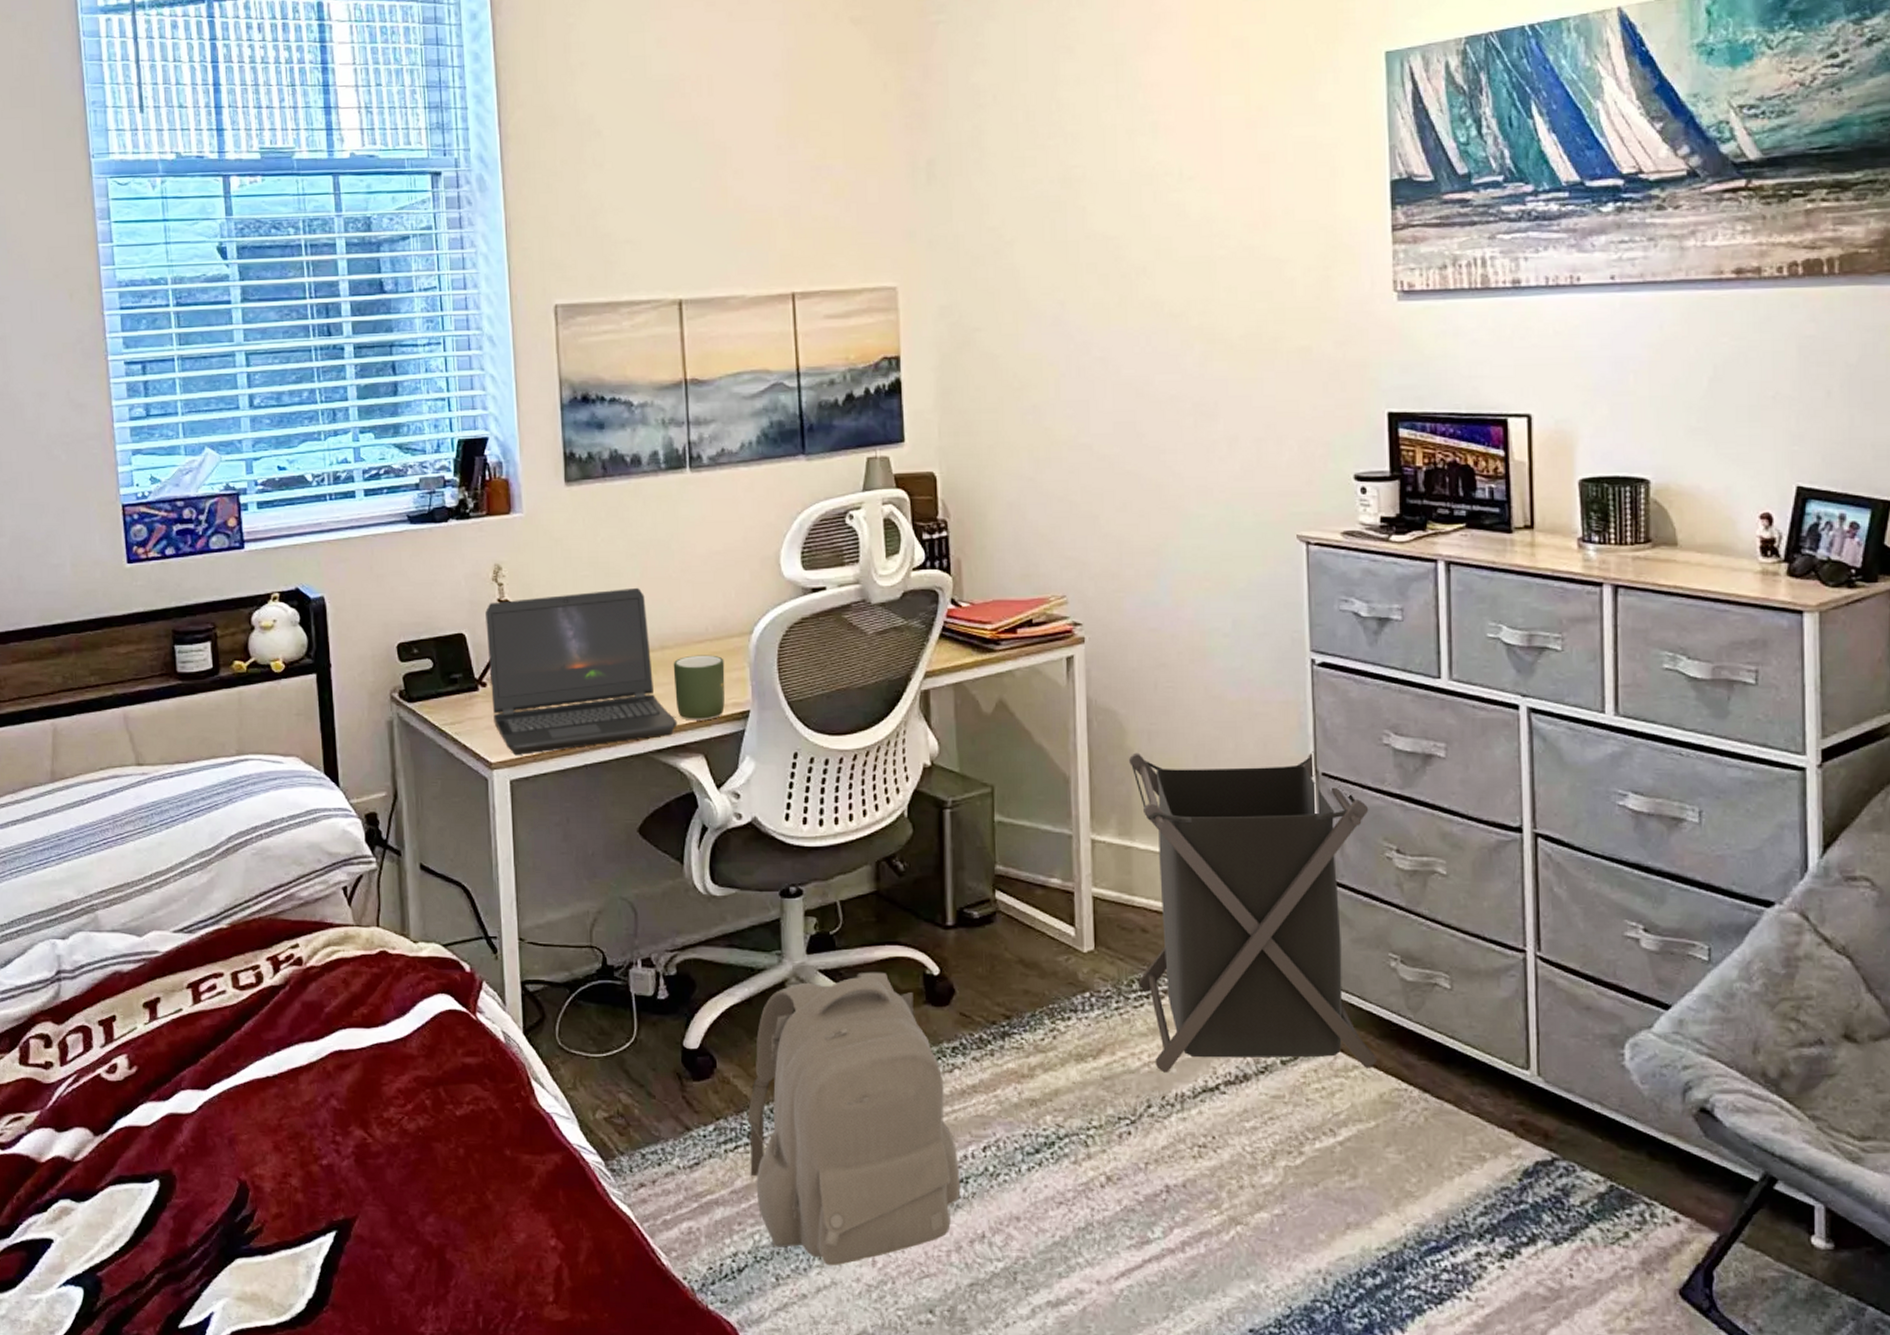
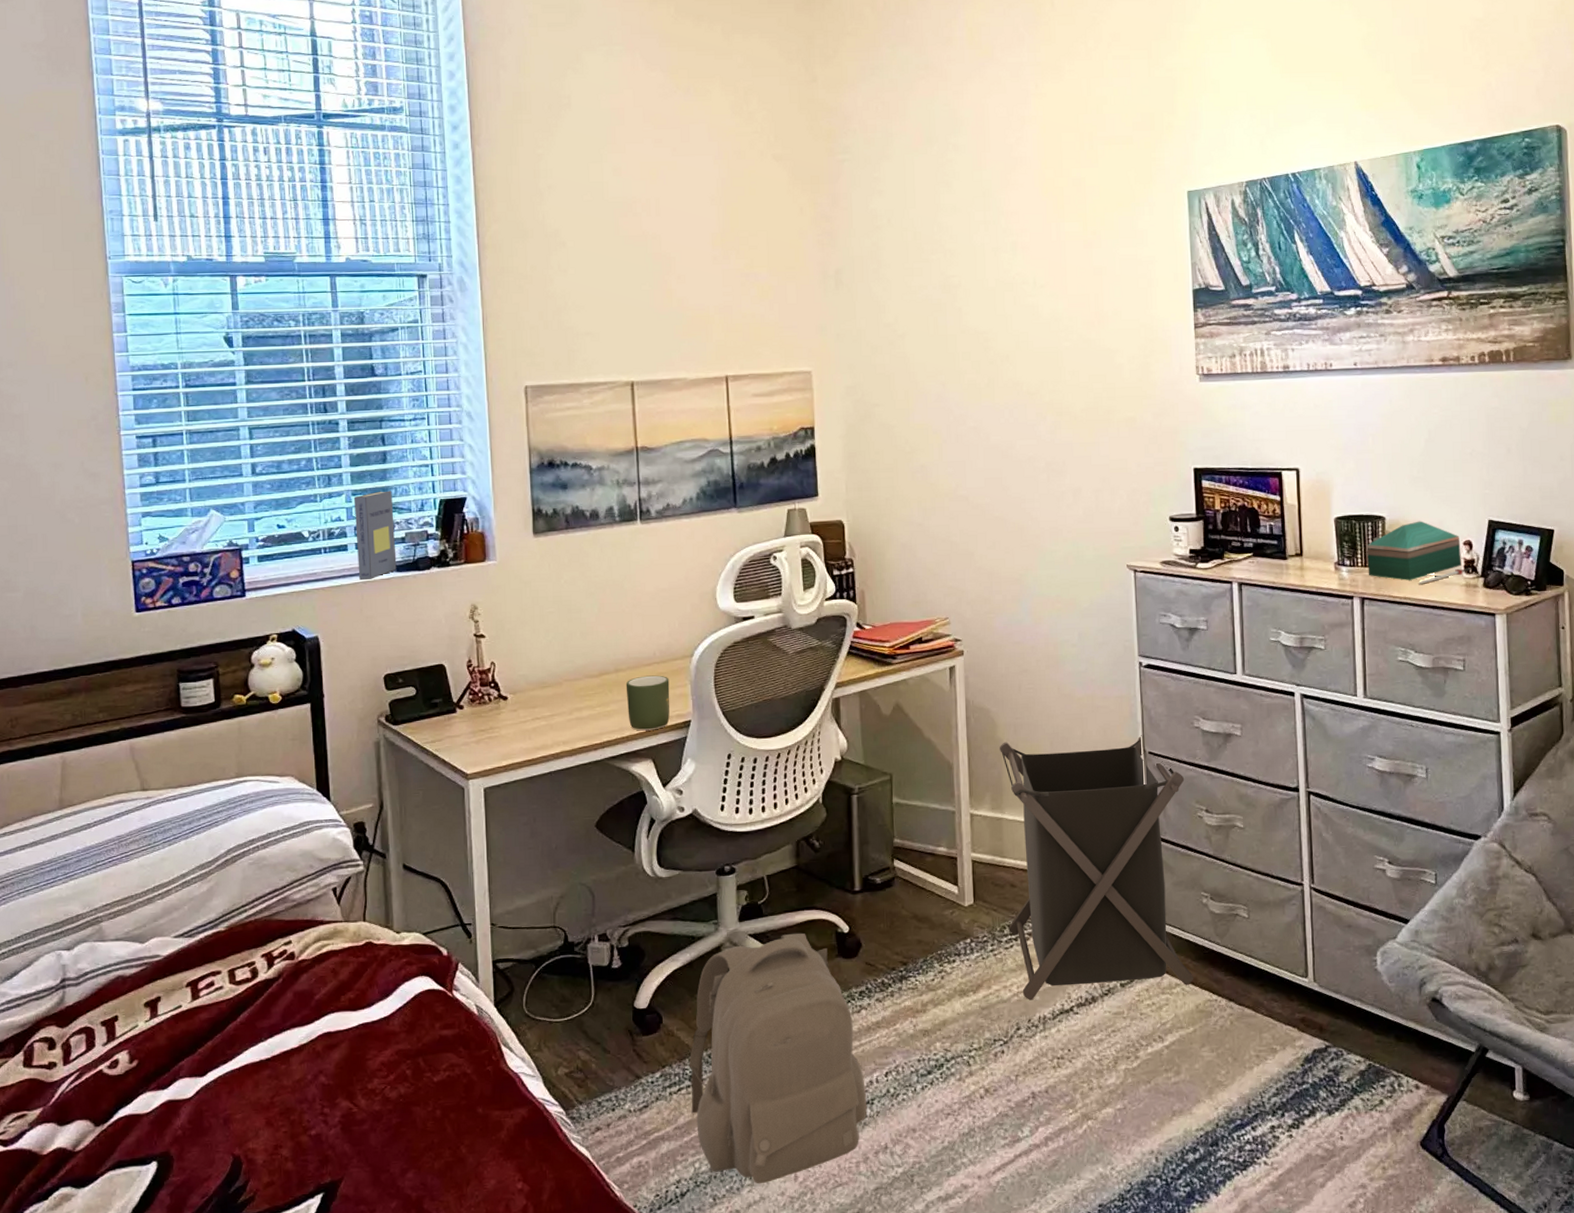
book: none [362,428,410,533] -> present [354,490,397,581]
laptop computer: present [485,587,678,755] -> none [463,620,630,766]
wooden box: none [1623,486,1770,569] -> present [1367,521,1471,584]

